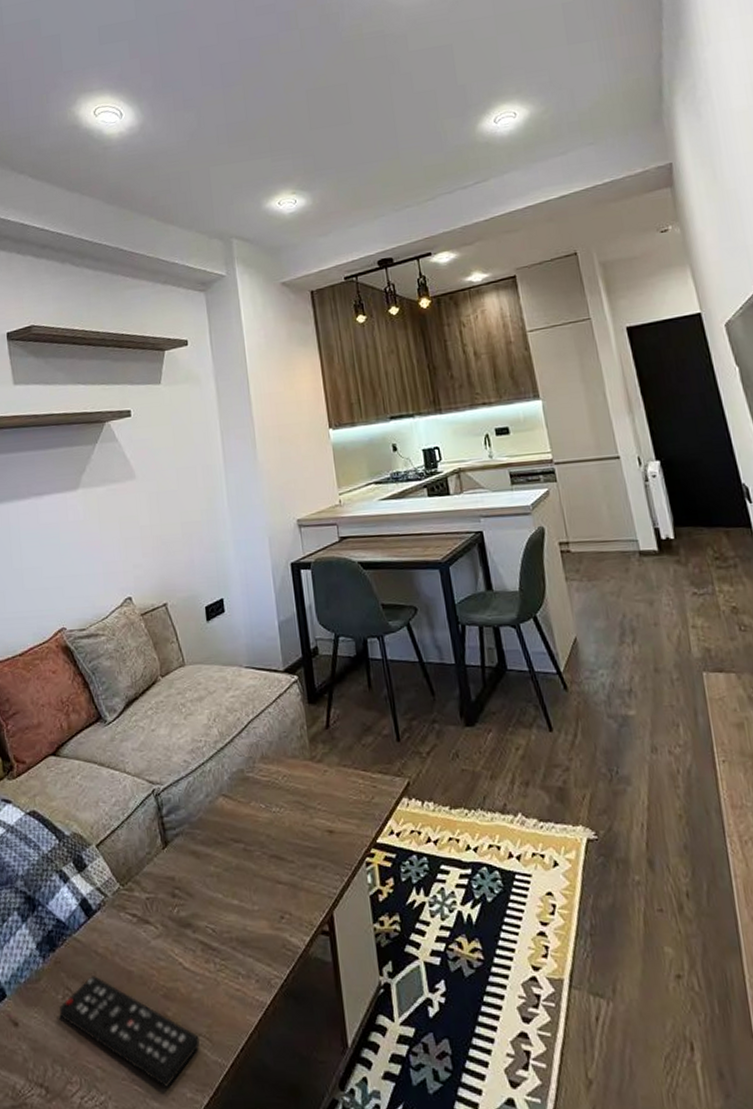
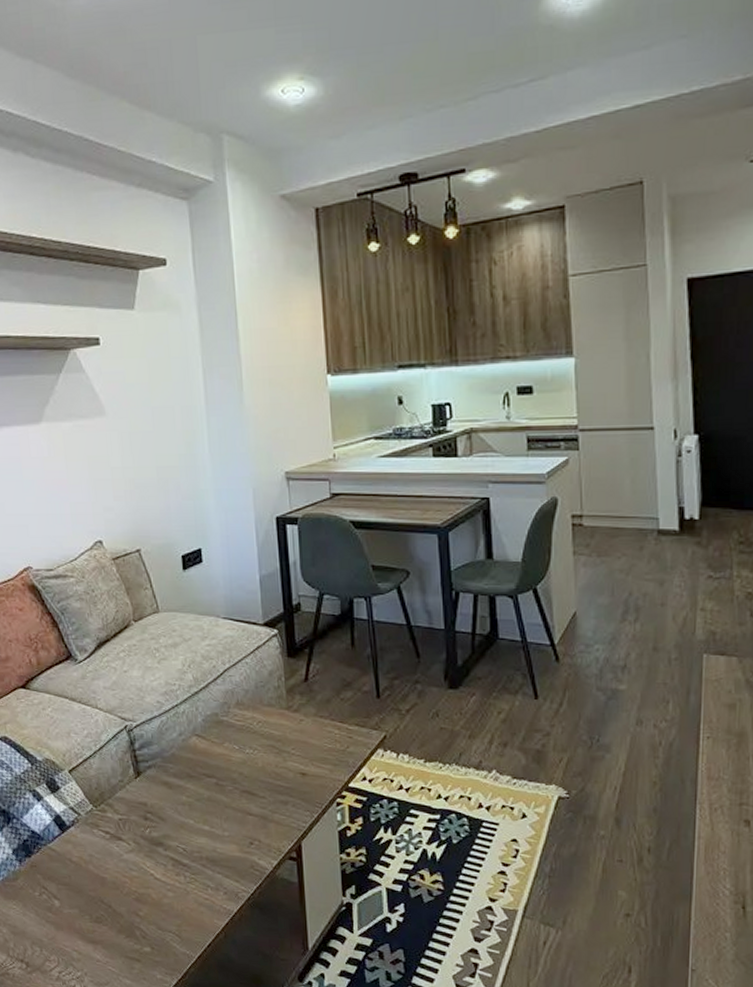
remote control: present [60,976,200,1089] -> none [37,879,169,970]

